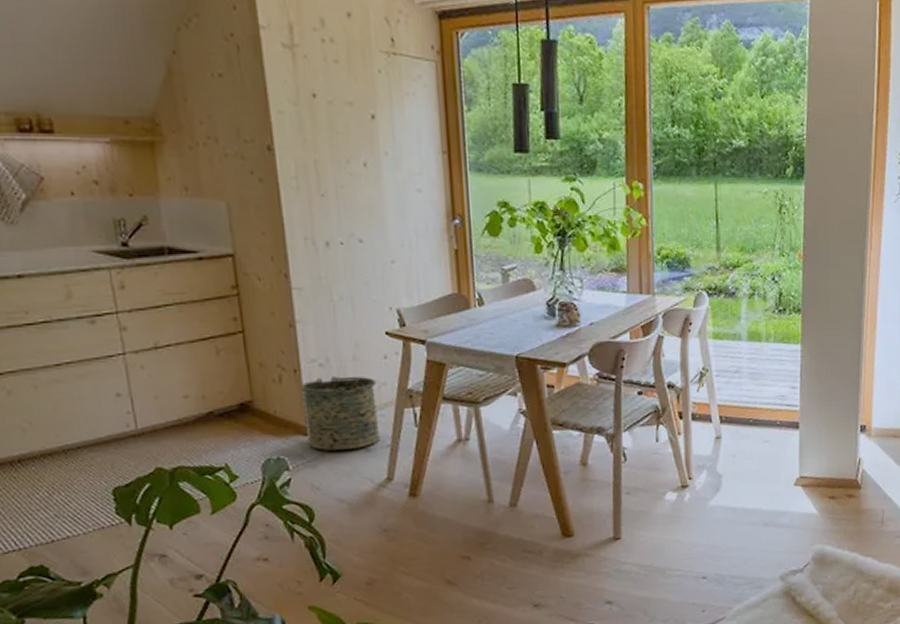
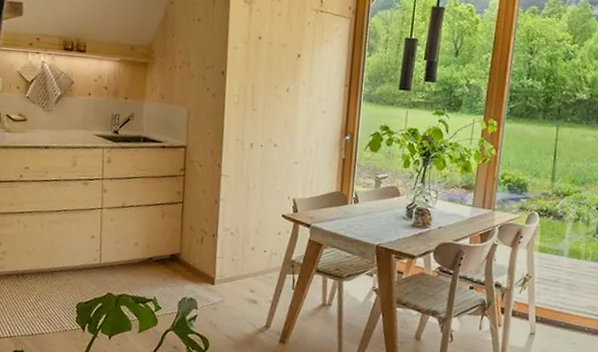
bucket: present [300,376,380,451] -> none [214,242,269,300]

